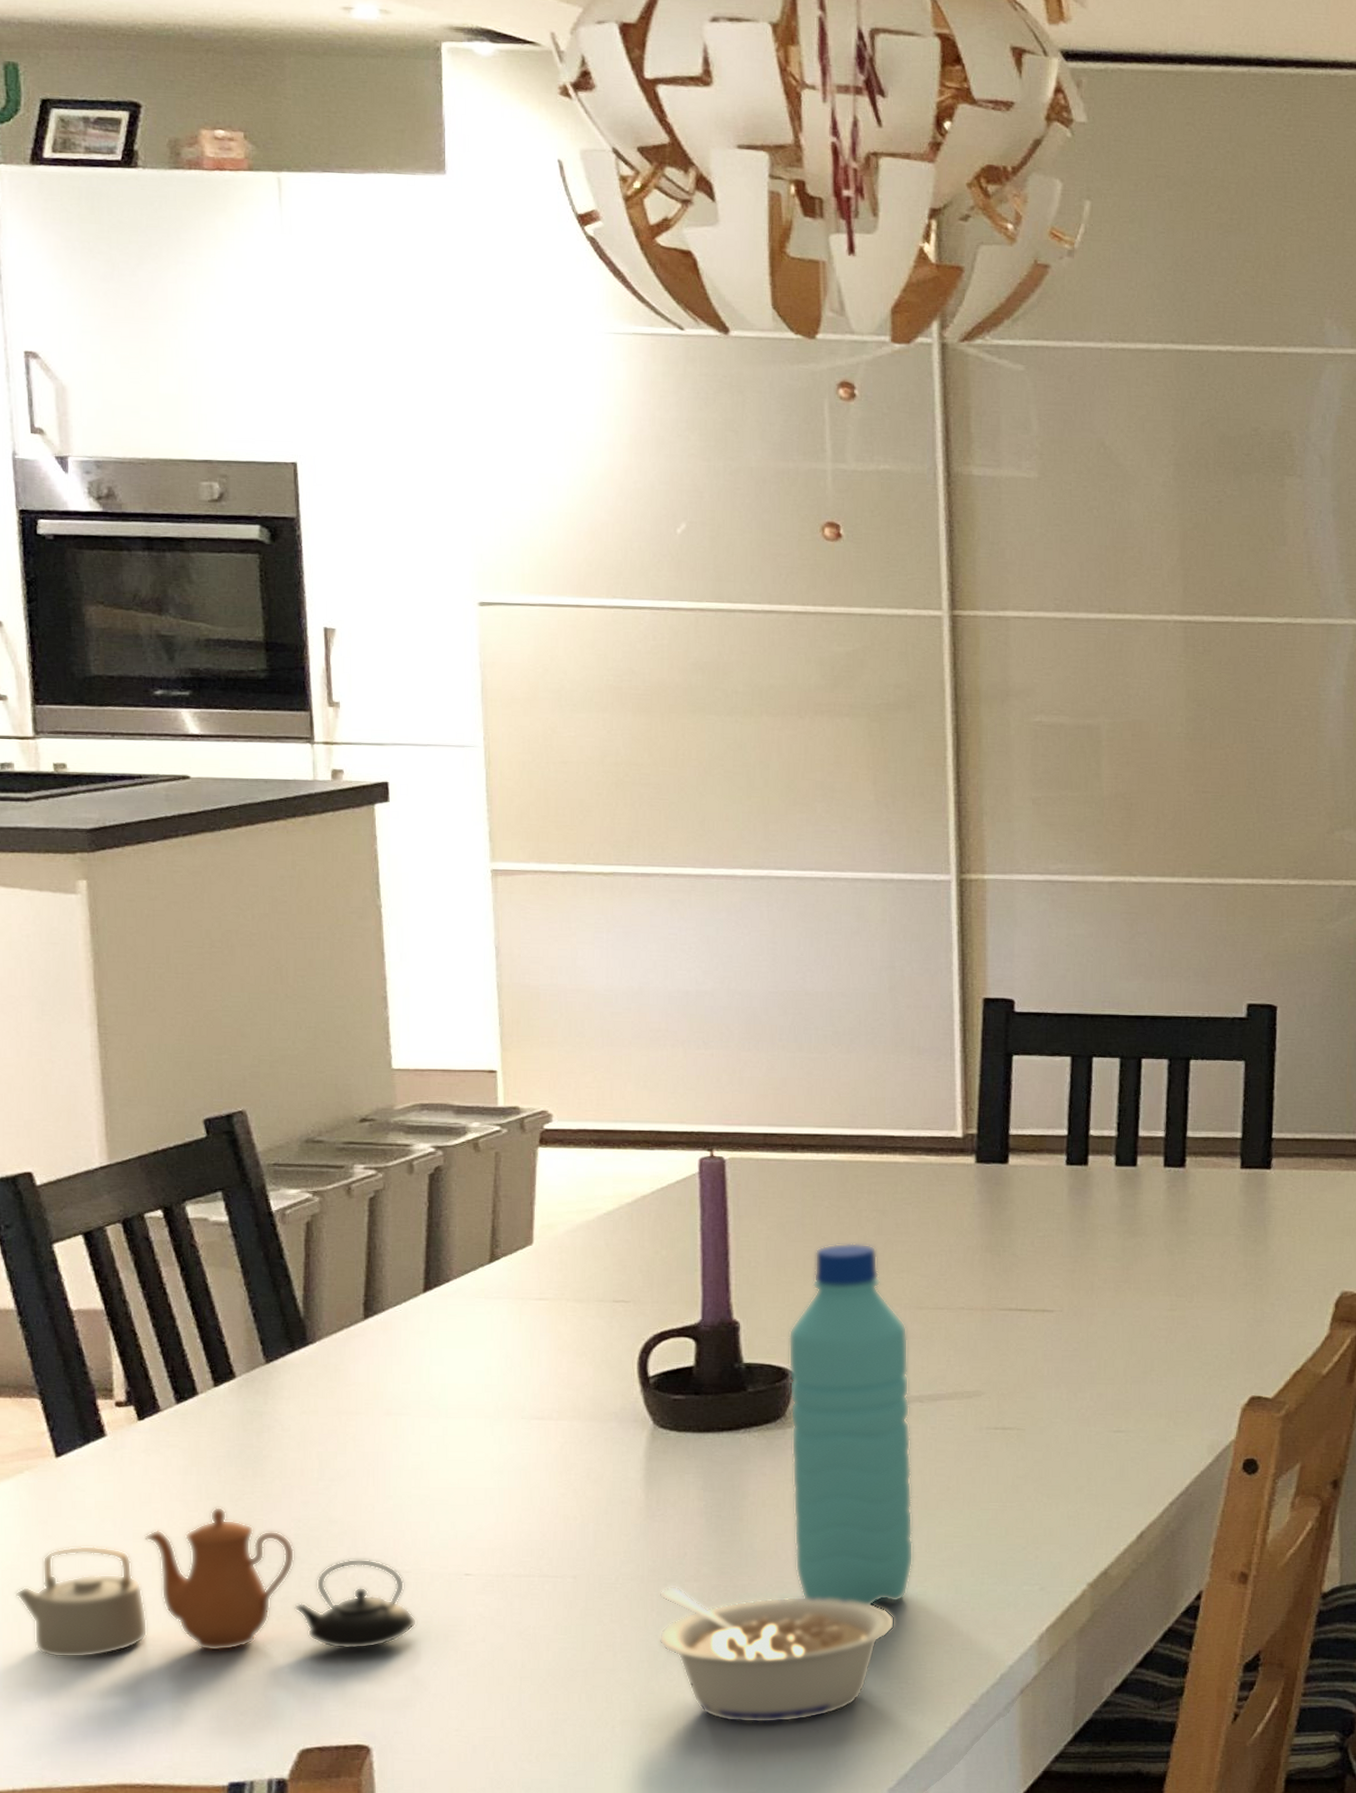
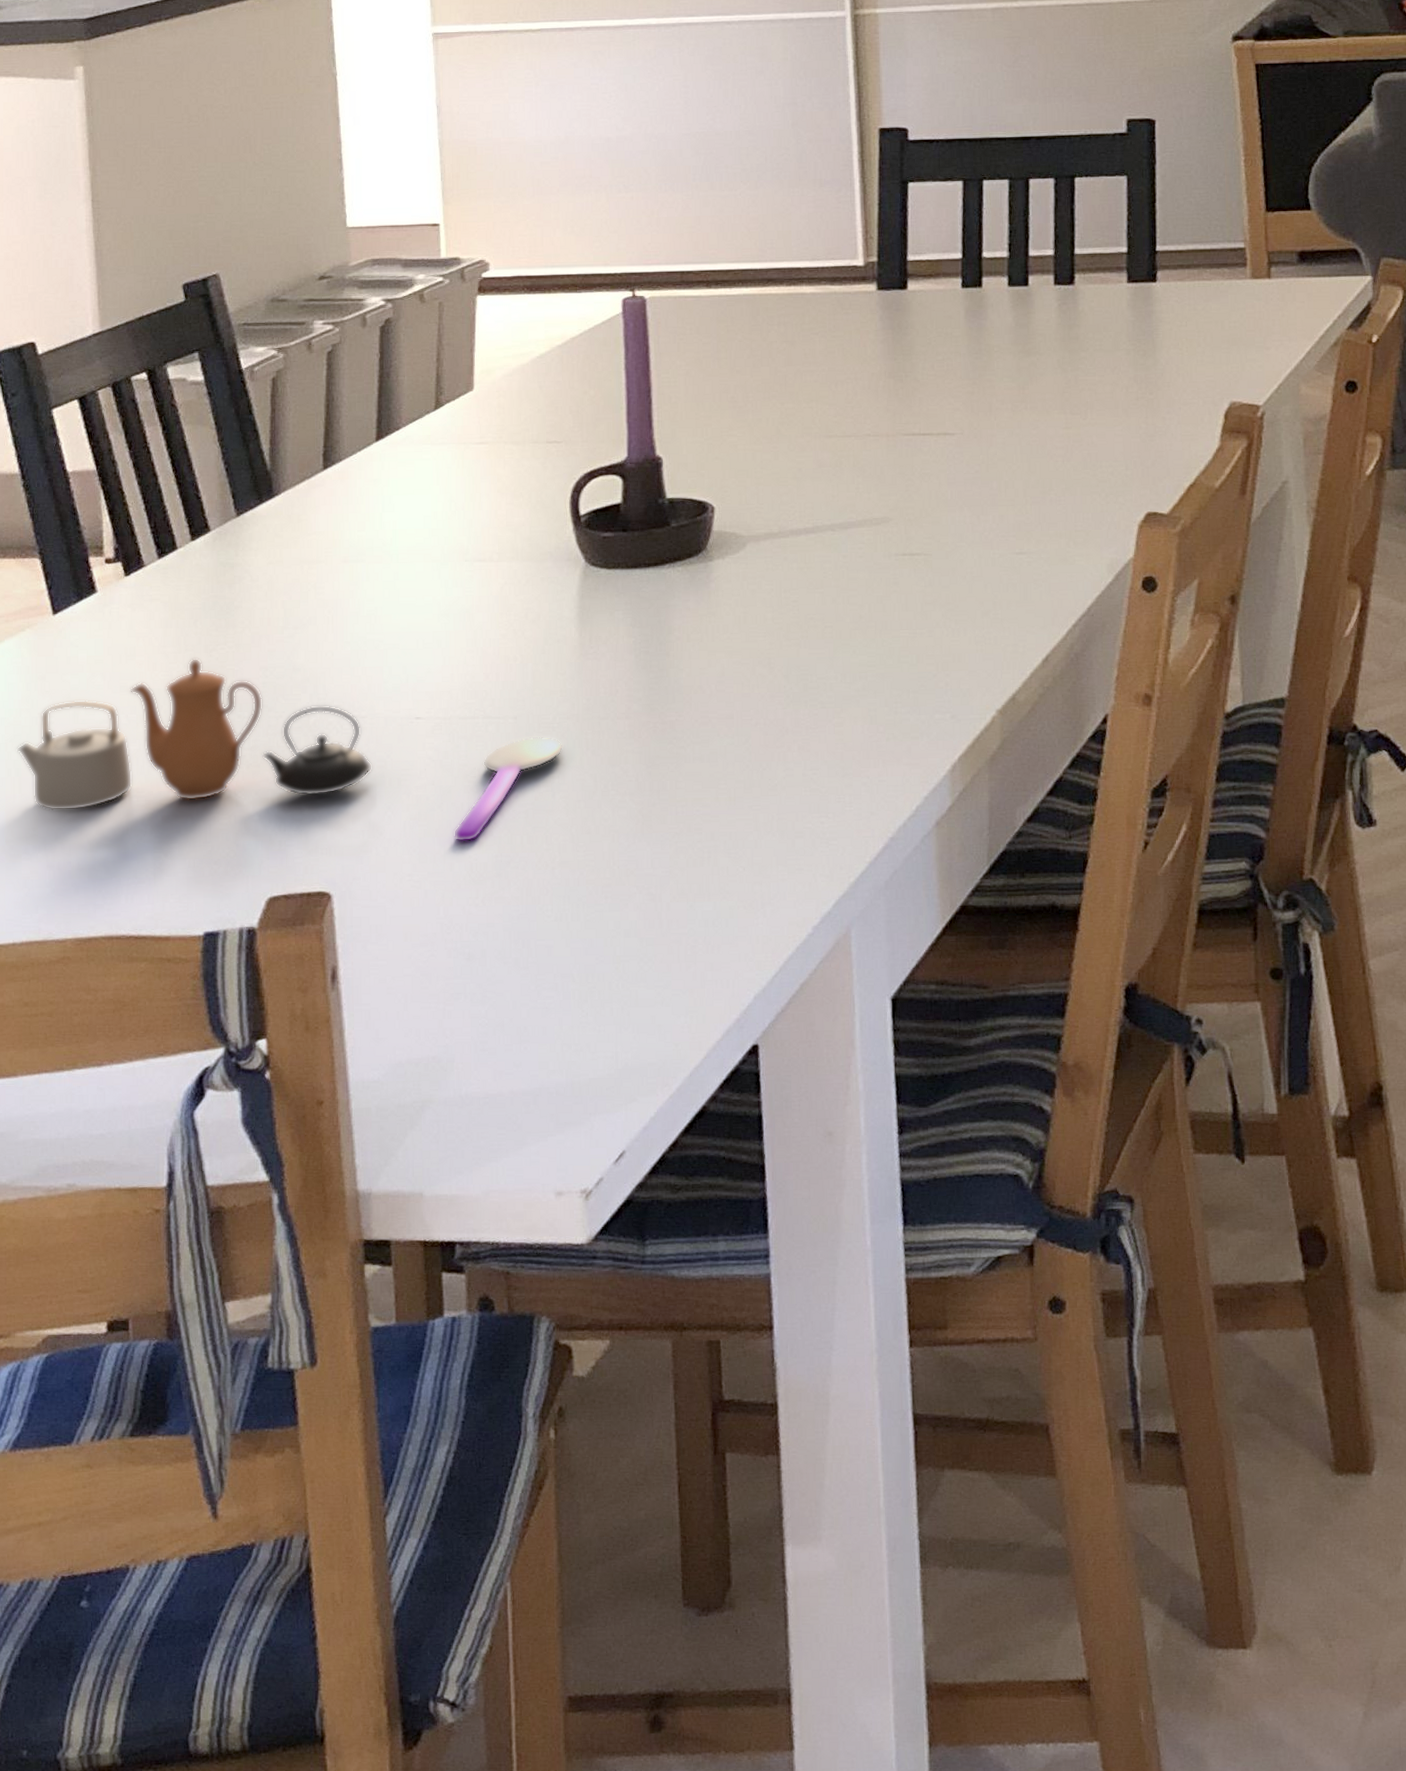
spoon: none [505,1596,626,1699] -> present [453,736,563,842]
legume: present [659,1586,895,1723] -> none [593,724,815,862]
water bottle: present [788,1242,914,1605] -> none [708,374,830,738]

